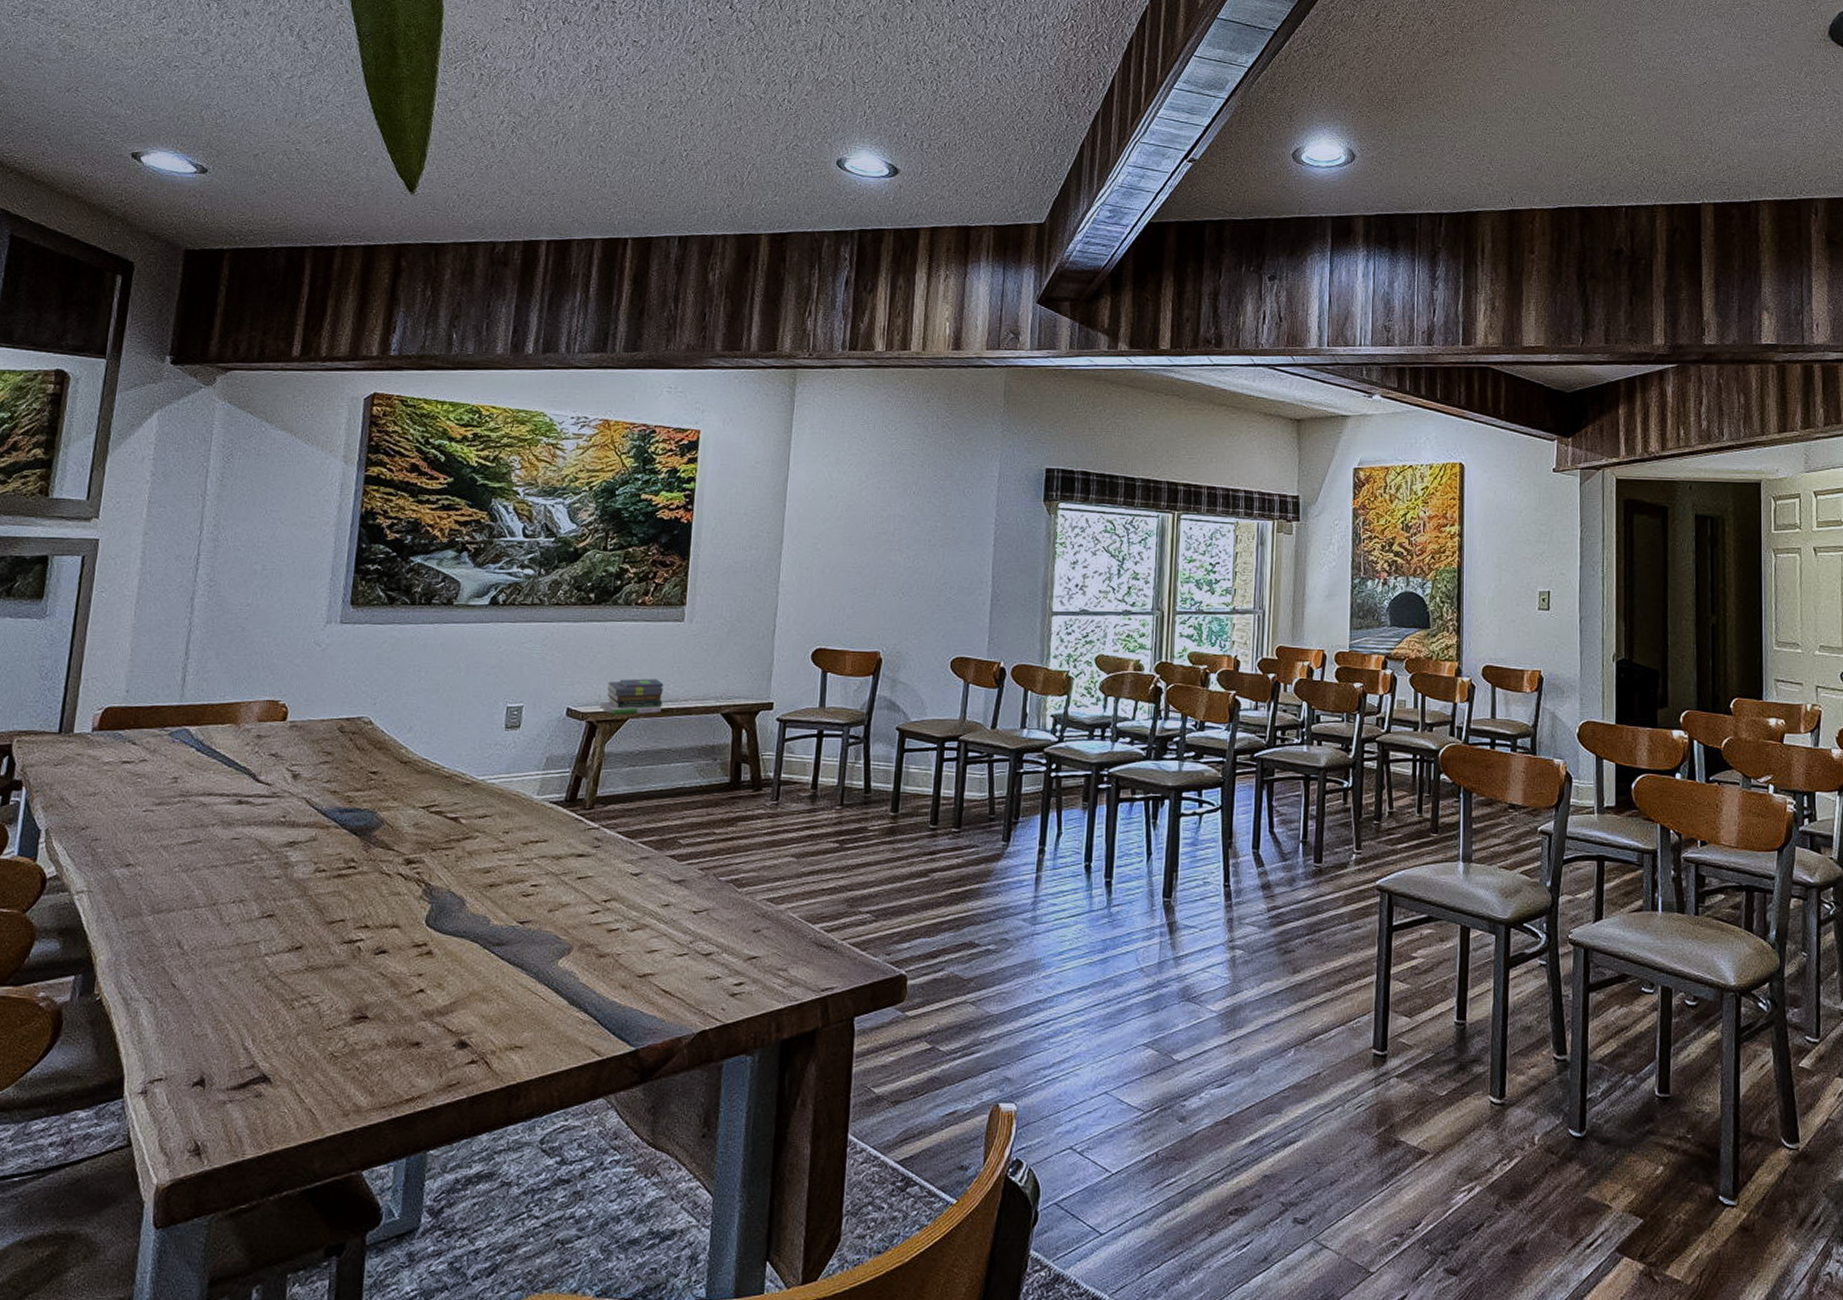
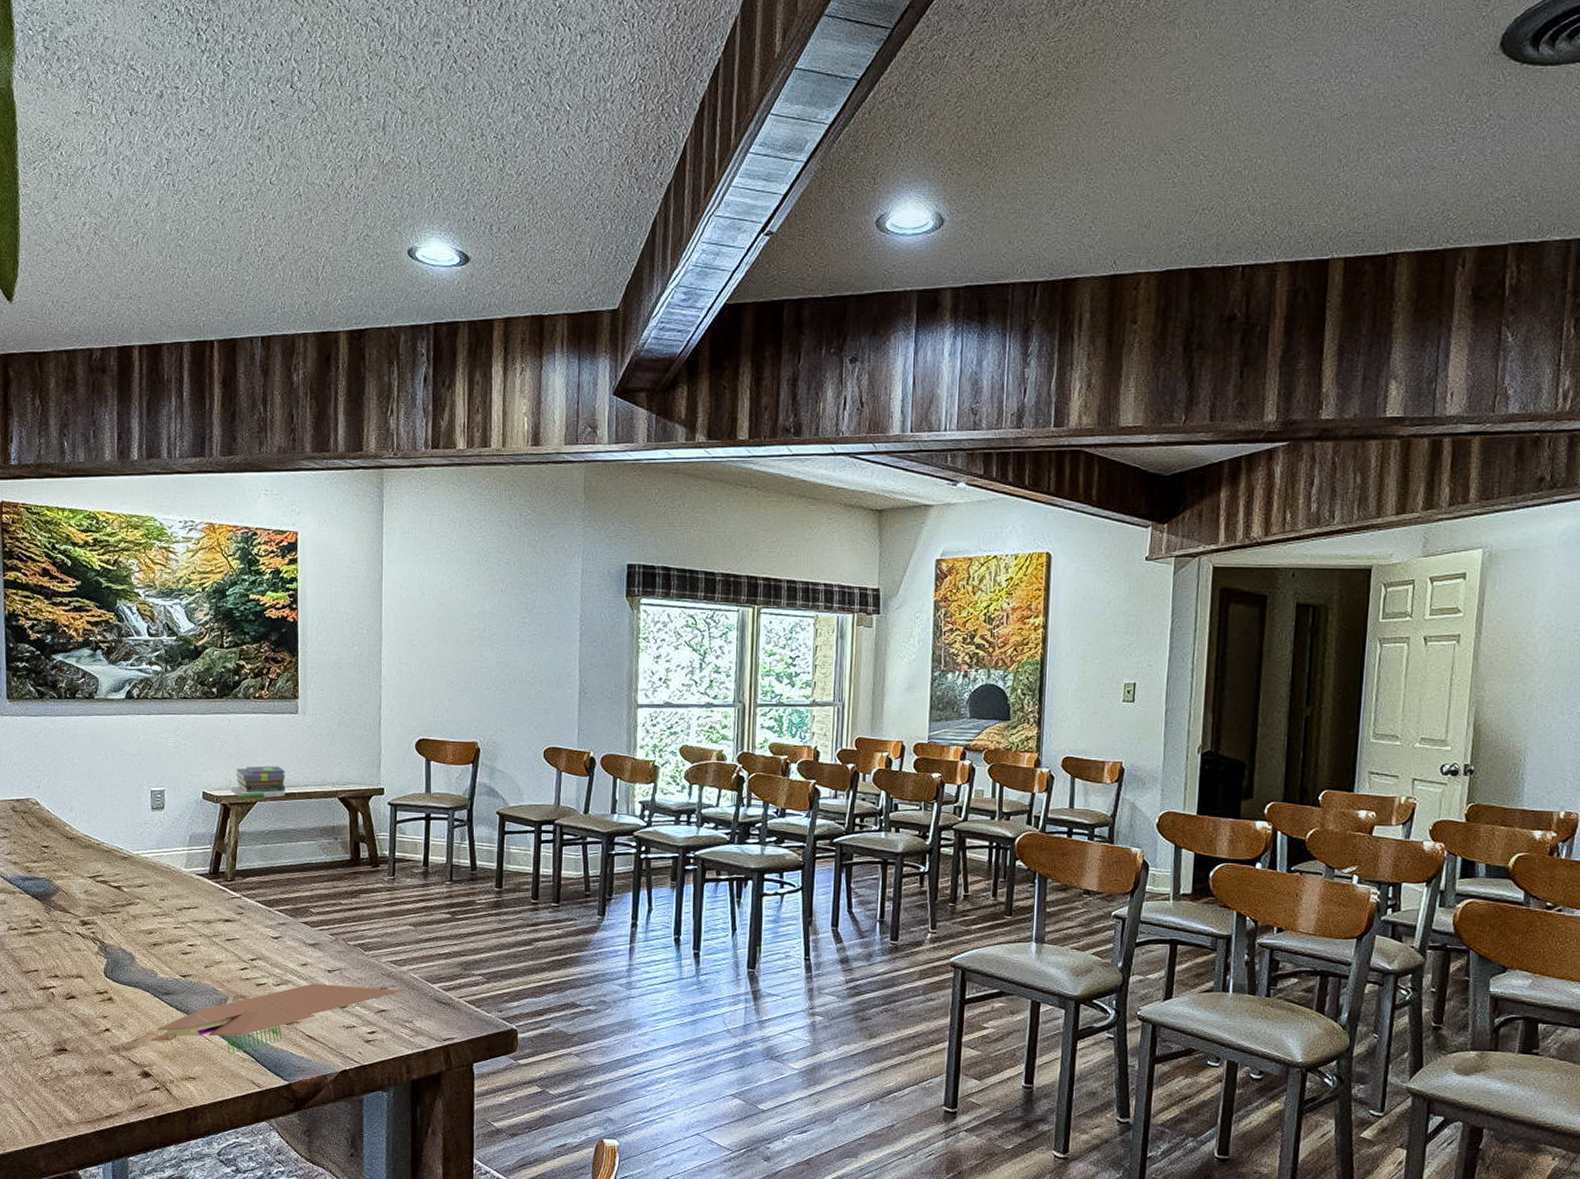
papers: none [473,927,778,1016] -> present [151,983,402,1054]

